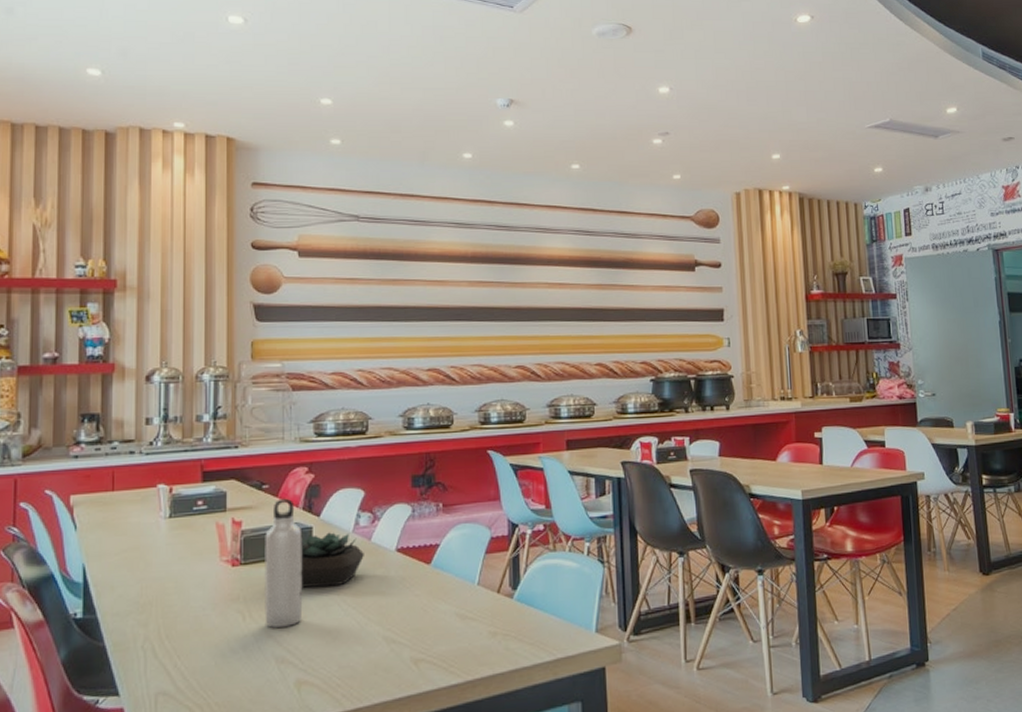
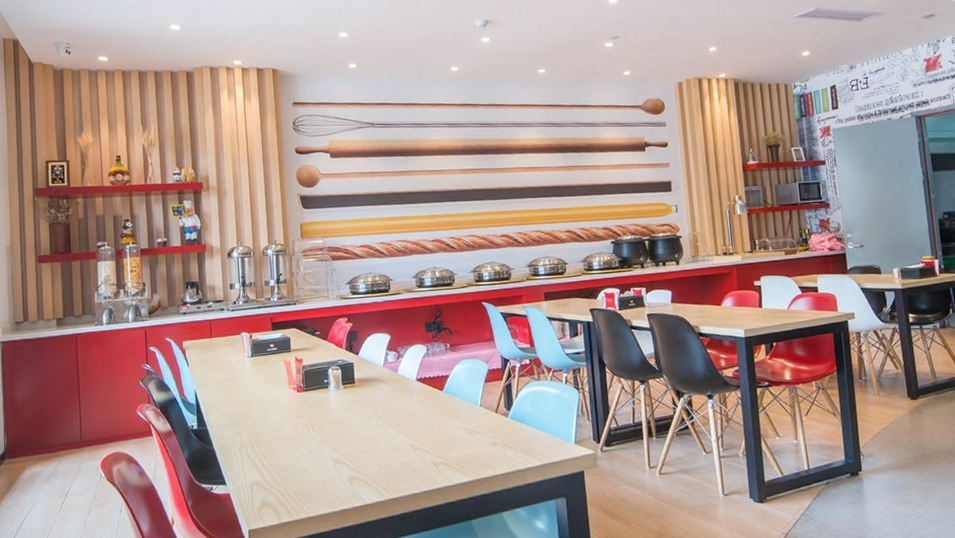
water bottle: present [265,498,303,628] -> none [319,341,350,438]
succulent plant: present [301,532,364,588] -> none [346,366,393,408]

